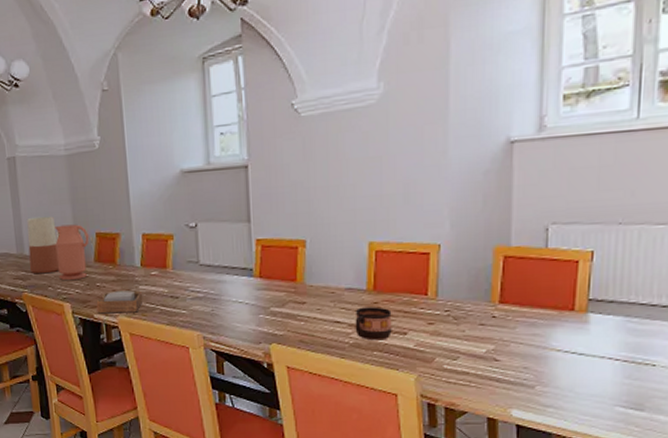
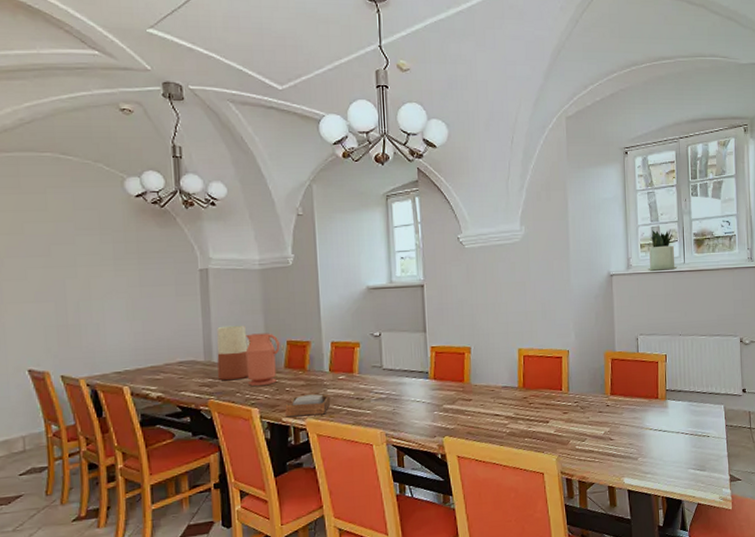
cup: present [355,306,392,341] -> none [510,401,538,429]
planter: none [573,67,625,134] -> present [648,228,678,272]

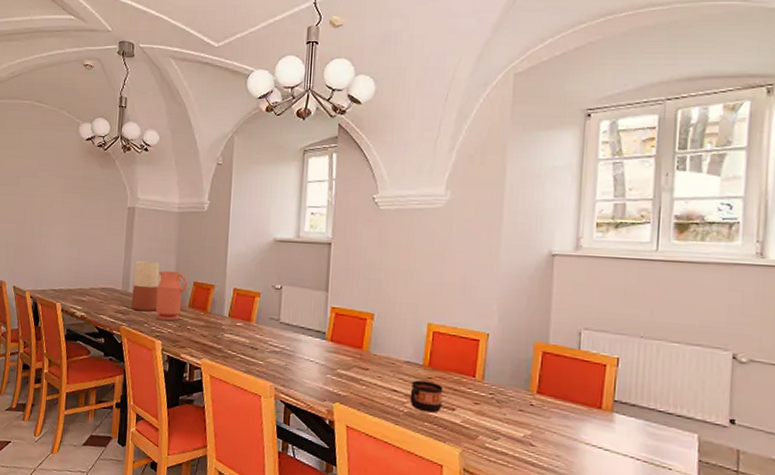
napkin holder: present [285,394,331,417] -> none [184,335,227,358]
cup: none [510,401,538,429] -> present [410,380,443,413]
planter: present [648,228,678,272] -> none [604,207,647,258]

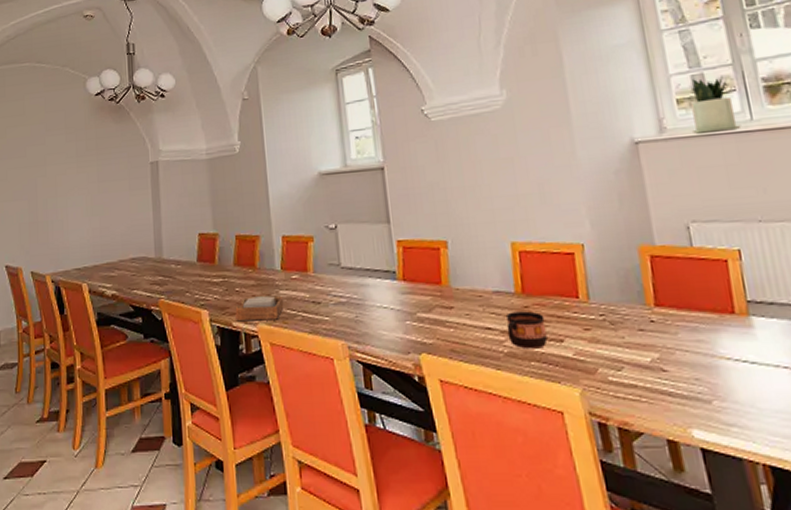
vase: present [130,260,160,312] -> none [166,218,199,279]
water jug: present [155,270,187,321] -> none [194,226,229,286]
napkin holder: none [184,335,227,358] -> present [235,296,284,322]
planter: none [604,207,647,258] -> present [690,75,742,135]

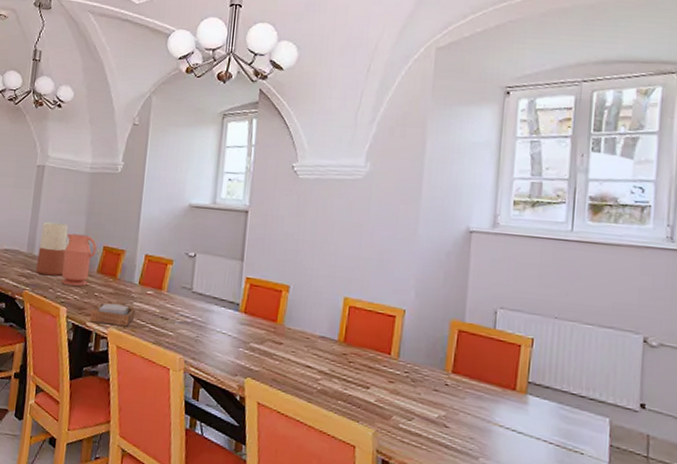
vase: none [166,218,199,279] -> present [35,221,69,277]
water jug: none [194,226,229,286] -> present [60,233,97,287]
cup: present [506,311,548,349] -> none [323,356,358,391]
planter: present [690,75,742,135] -> none [520,186,562,238]

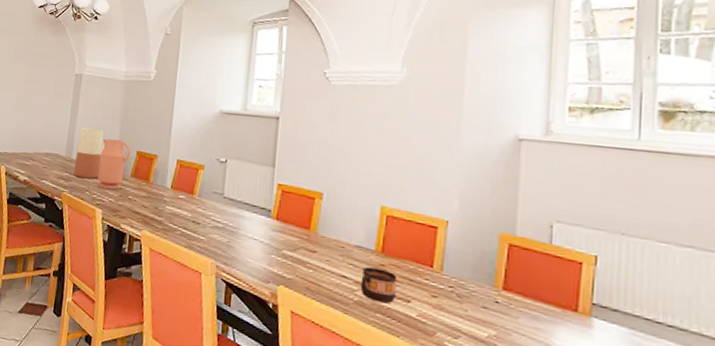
napkin holder: present [90,302,136,327] -> none [124,205,168,230]
cup: none [323,356,358,391] -> present [360,266,397,304]

